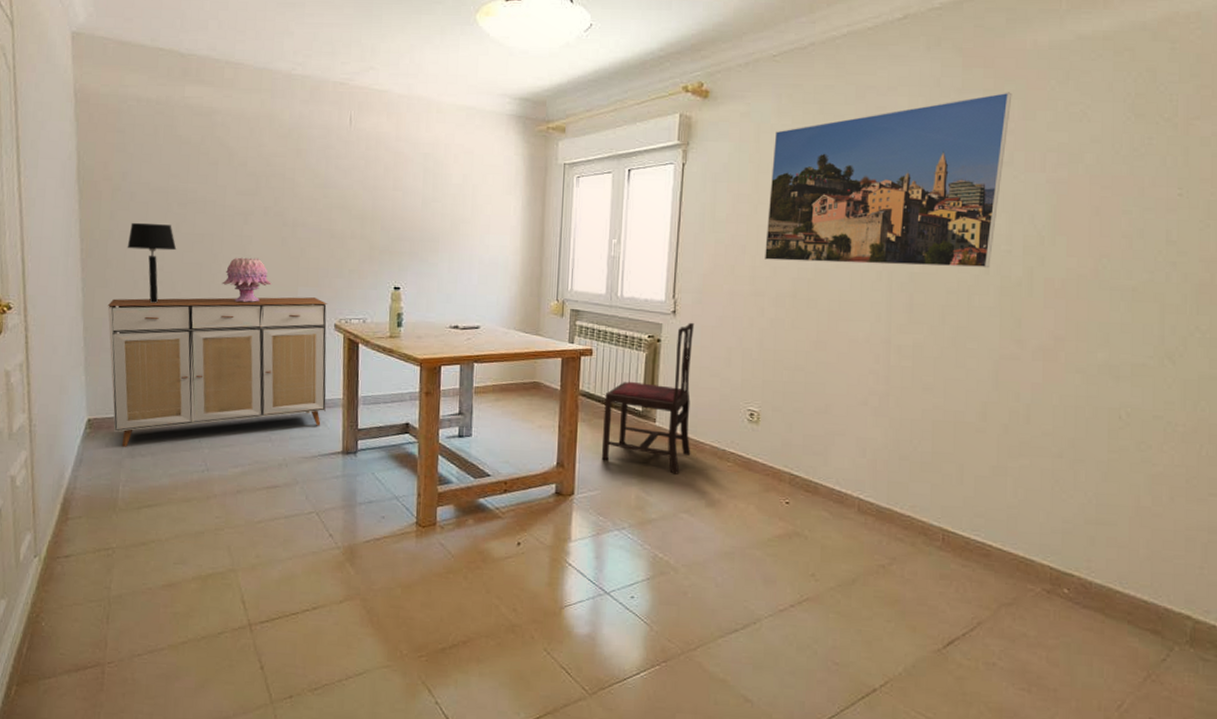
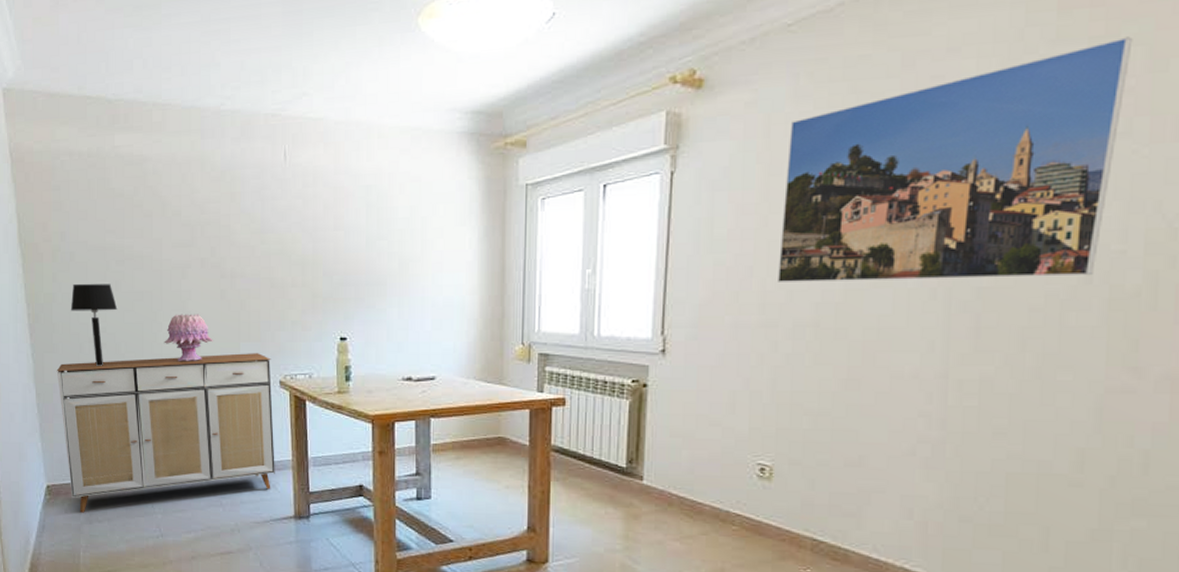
dining chair: present [601,322,695,475] -> none [578,362,689,540]

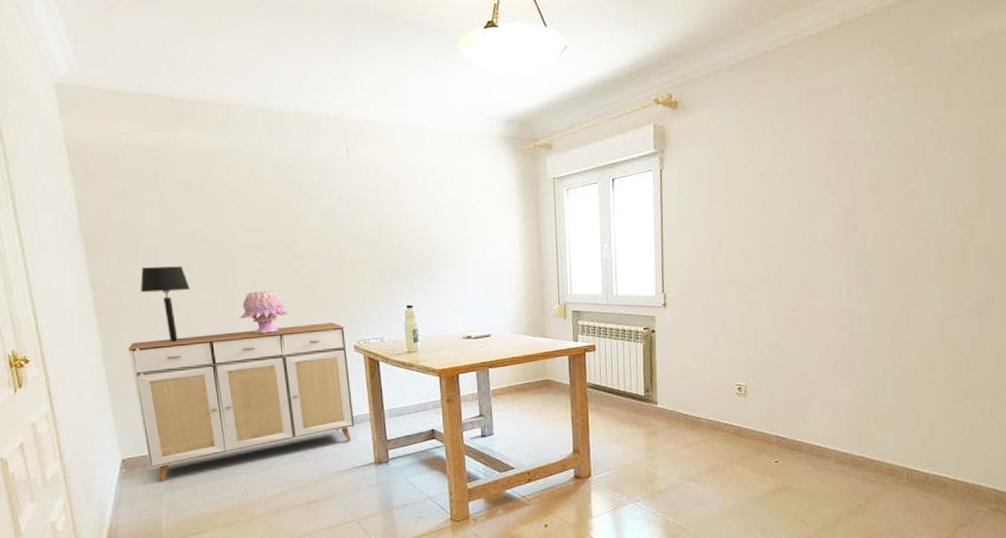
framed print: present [776,36,1133,282] -> none [738,85,938,250]

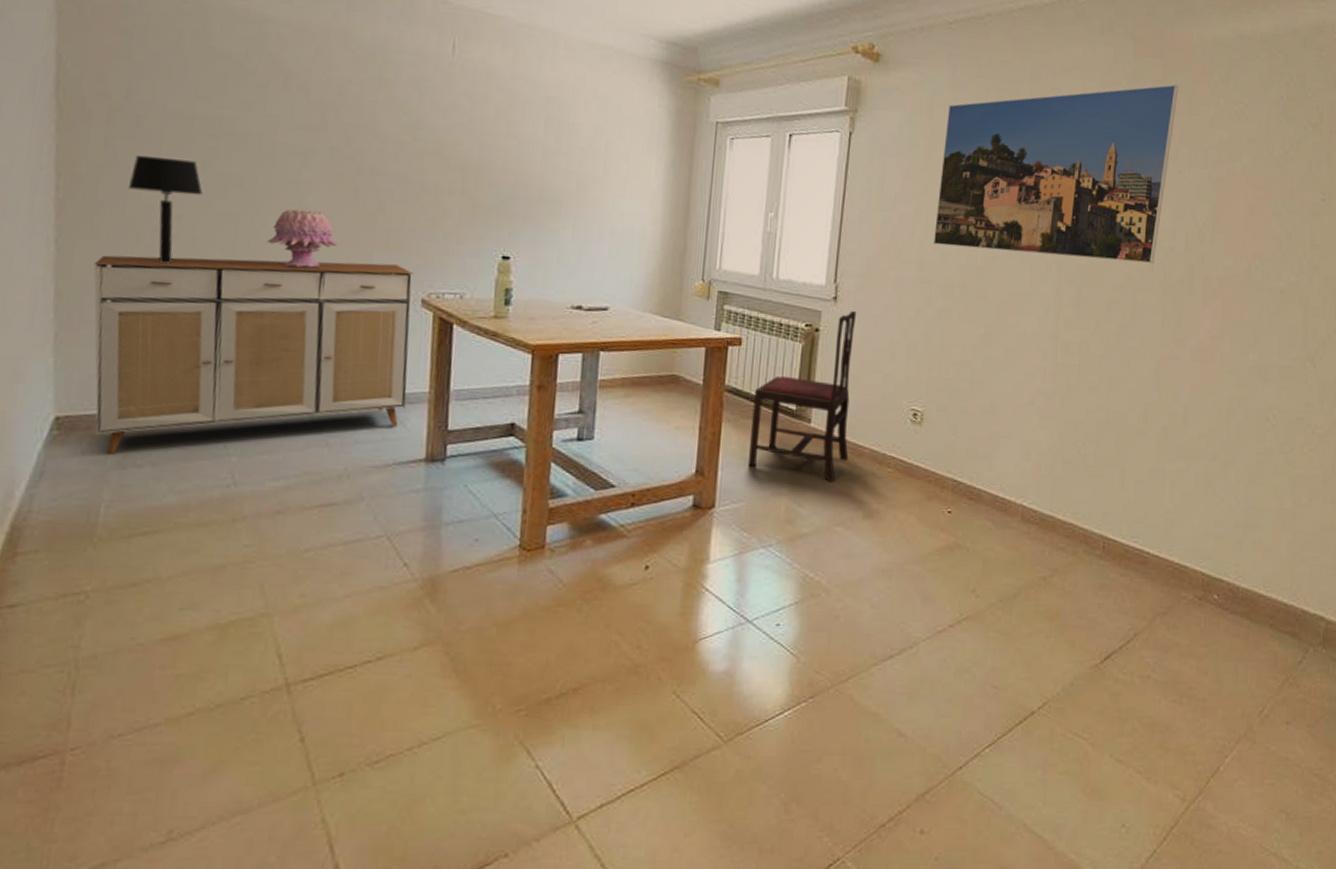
dining chair: none [610,312,690,448] -> present [747,310,857,482]
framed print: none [738,85,938,250] -> present [933,84,1179,264]

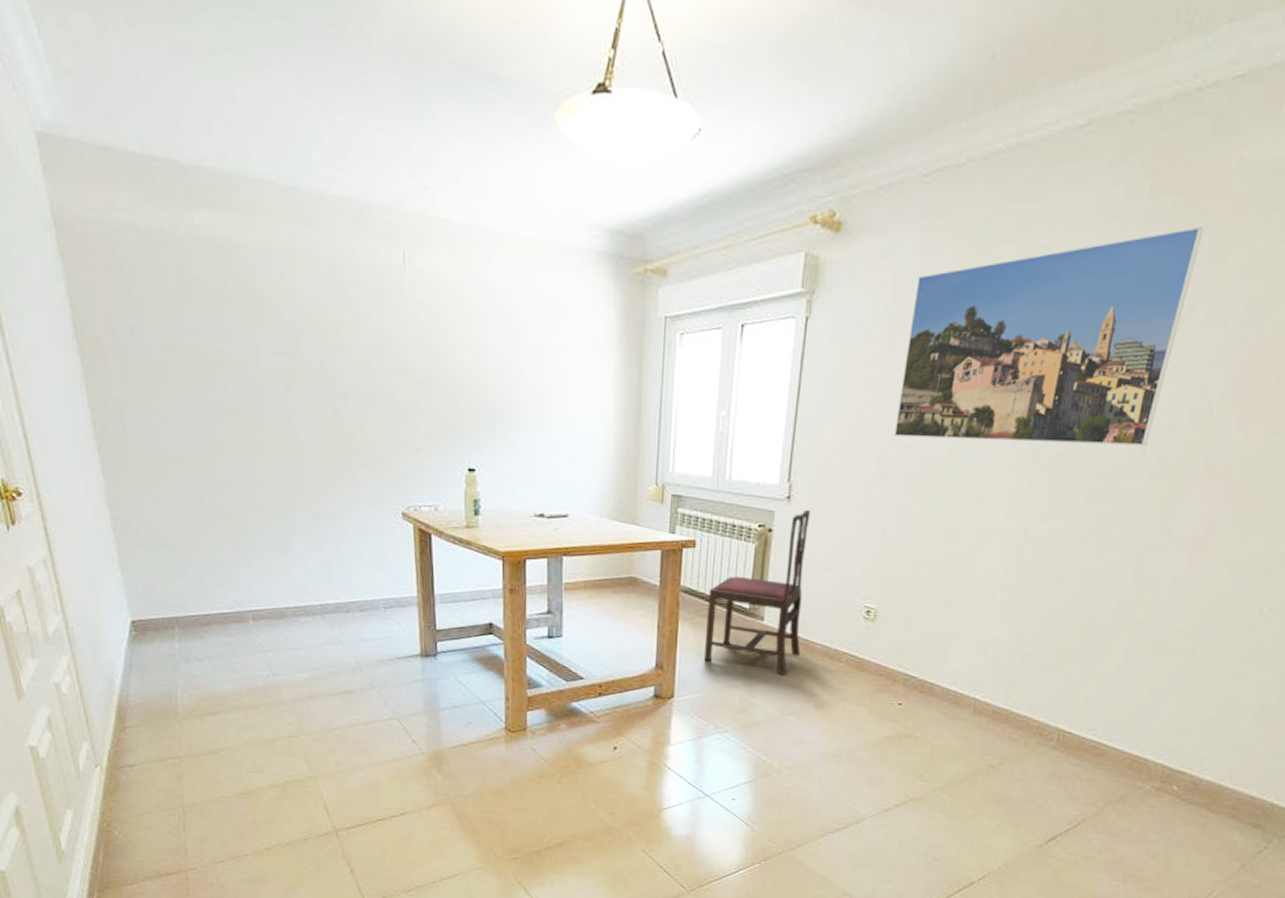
sideboard: present [93,255,414,455] -> none [134,480,399,651]
table lamp: present [128,154,203,263] -> none [148,389,208,488]
decorative vase: present [266,208,338,268] -> none [266,432,325,487]

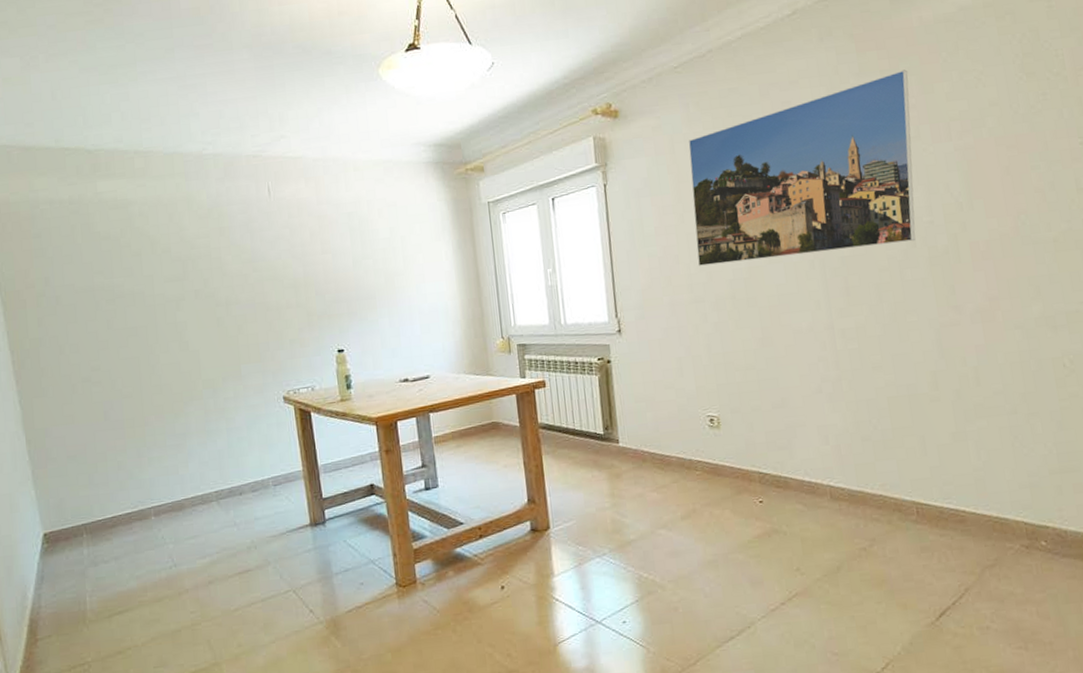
dining chair: present [703,509,811,676] -> none [564,338,659,492]

